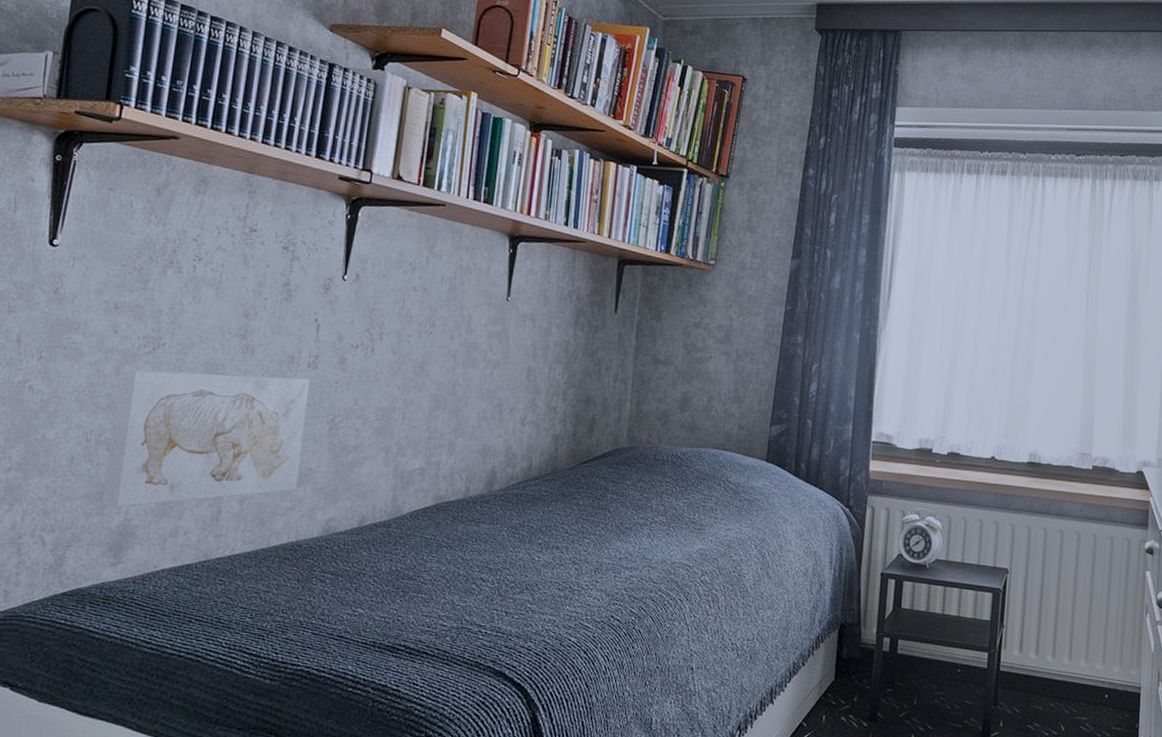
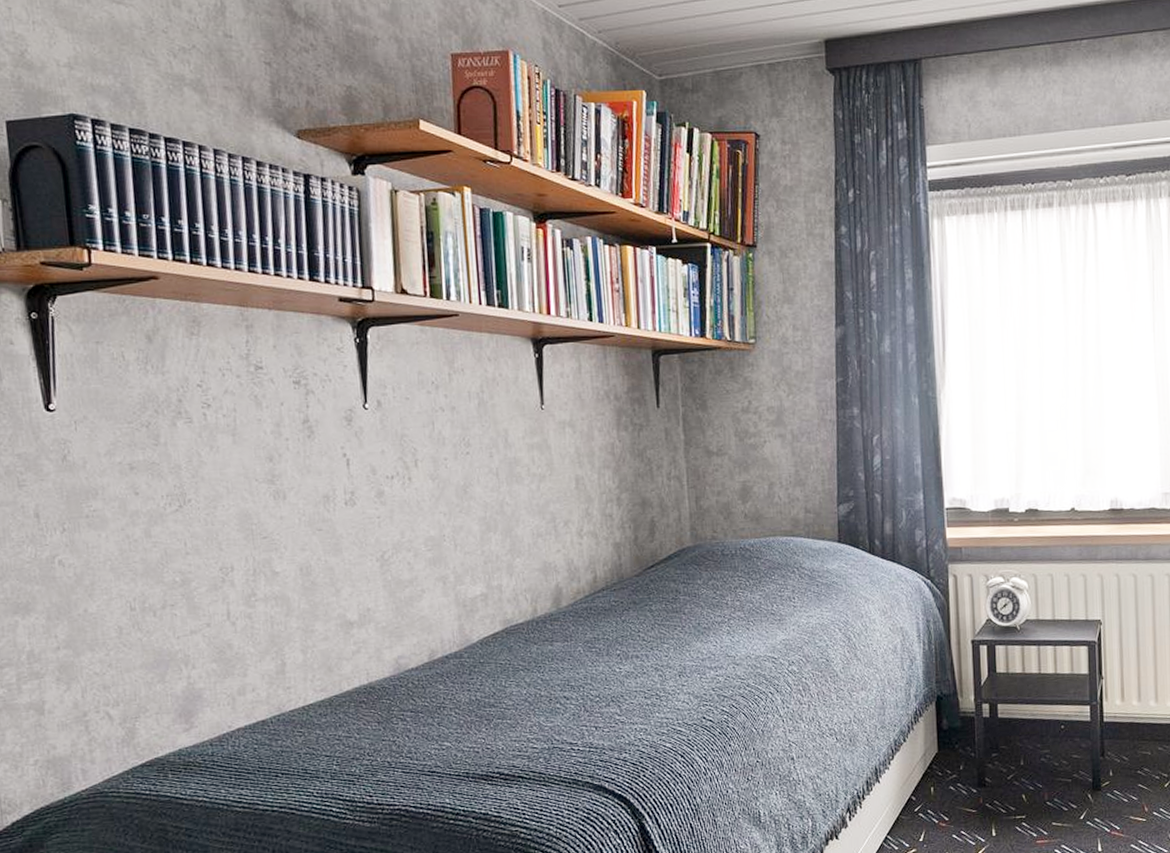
wall art: present [101,369,310,507] -> none [149,517,359,673]

